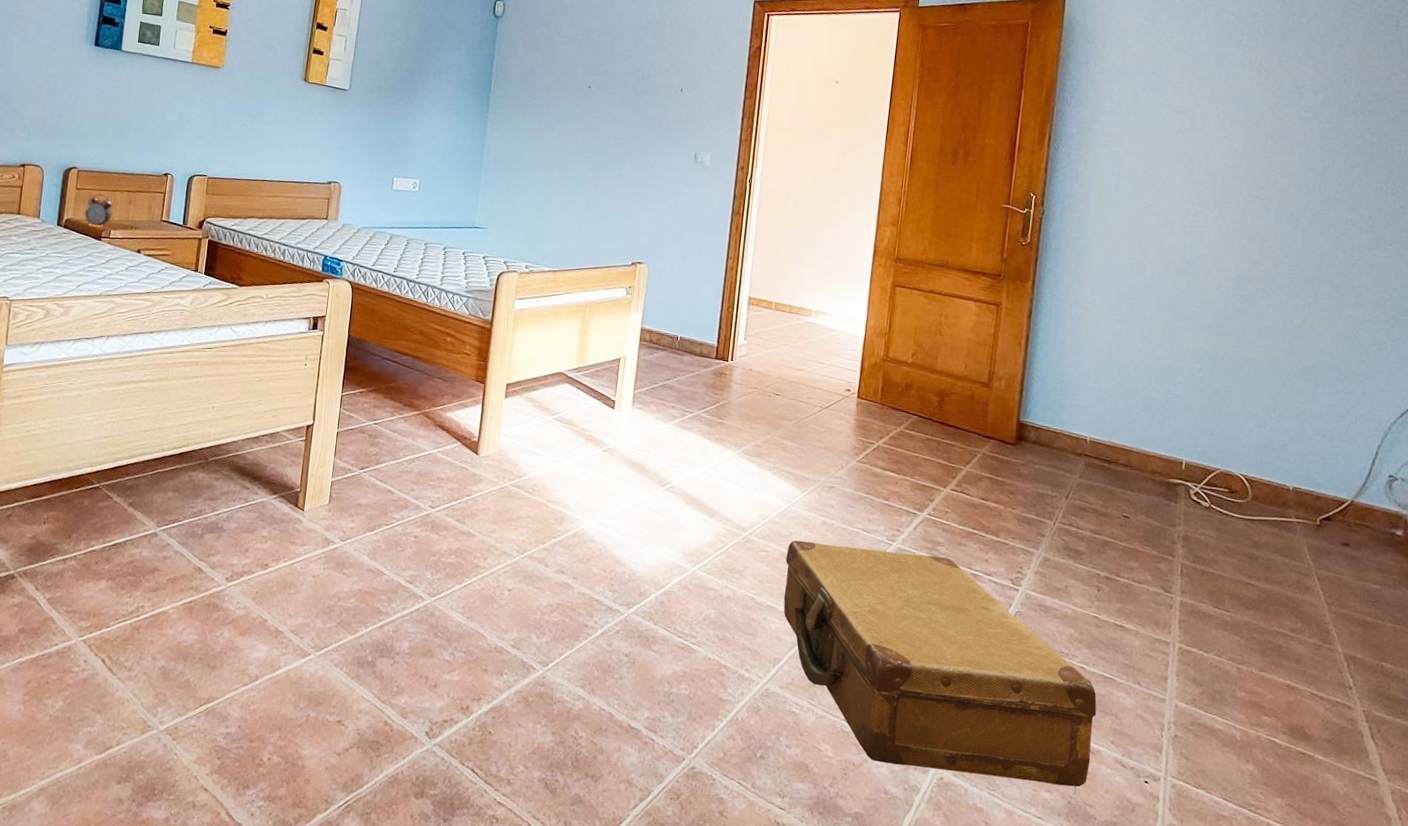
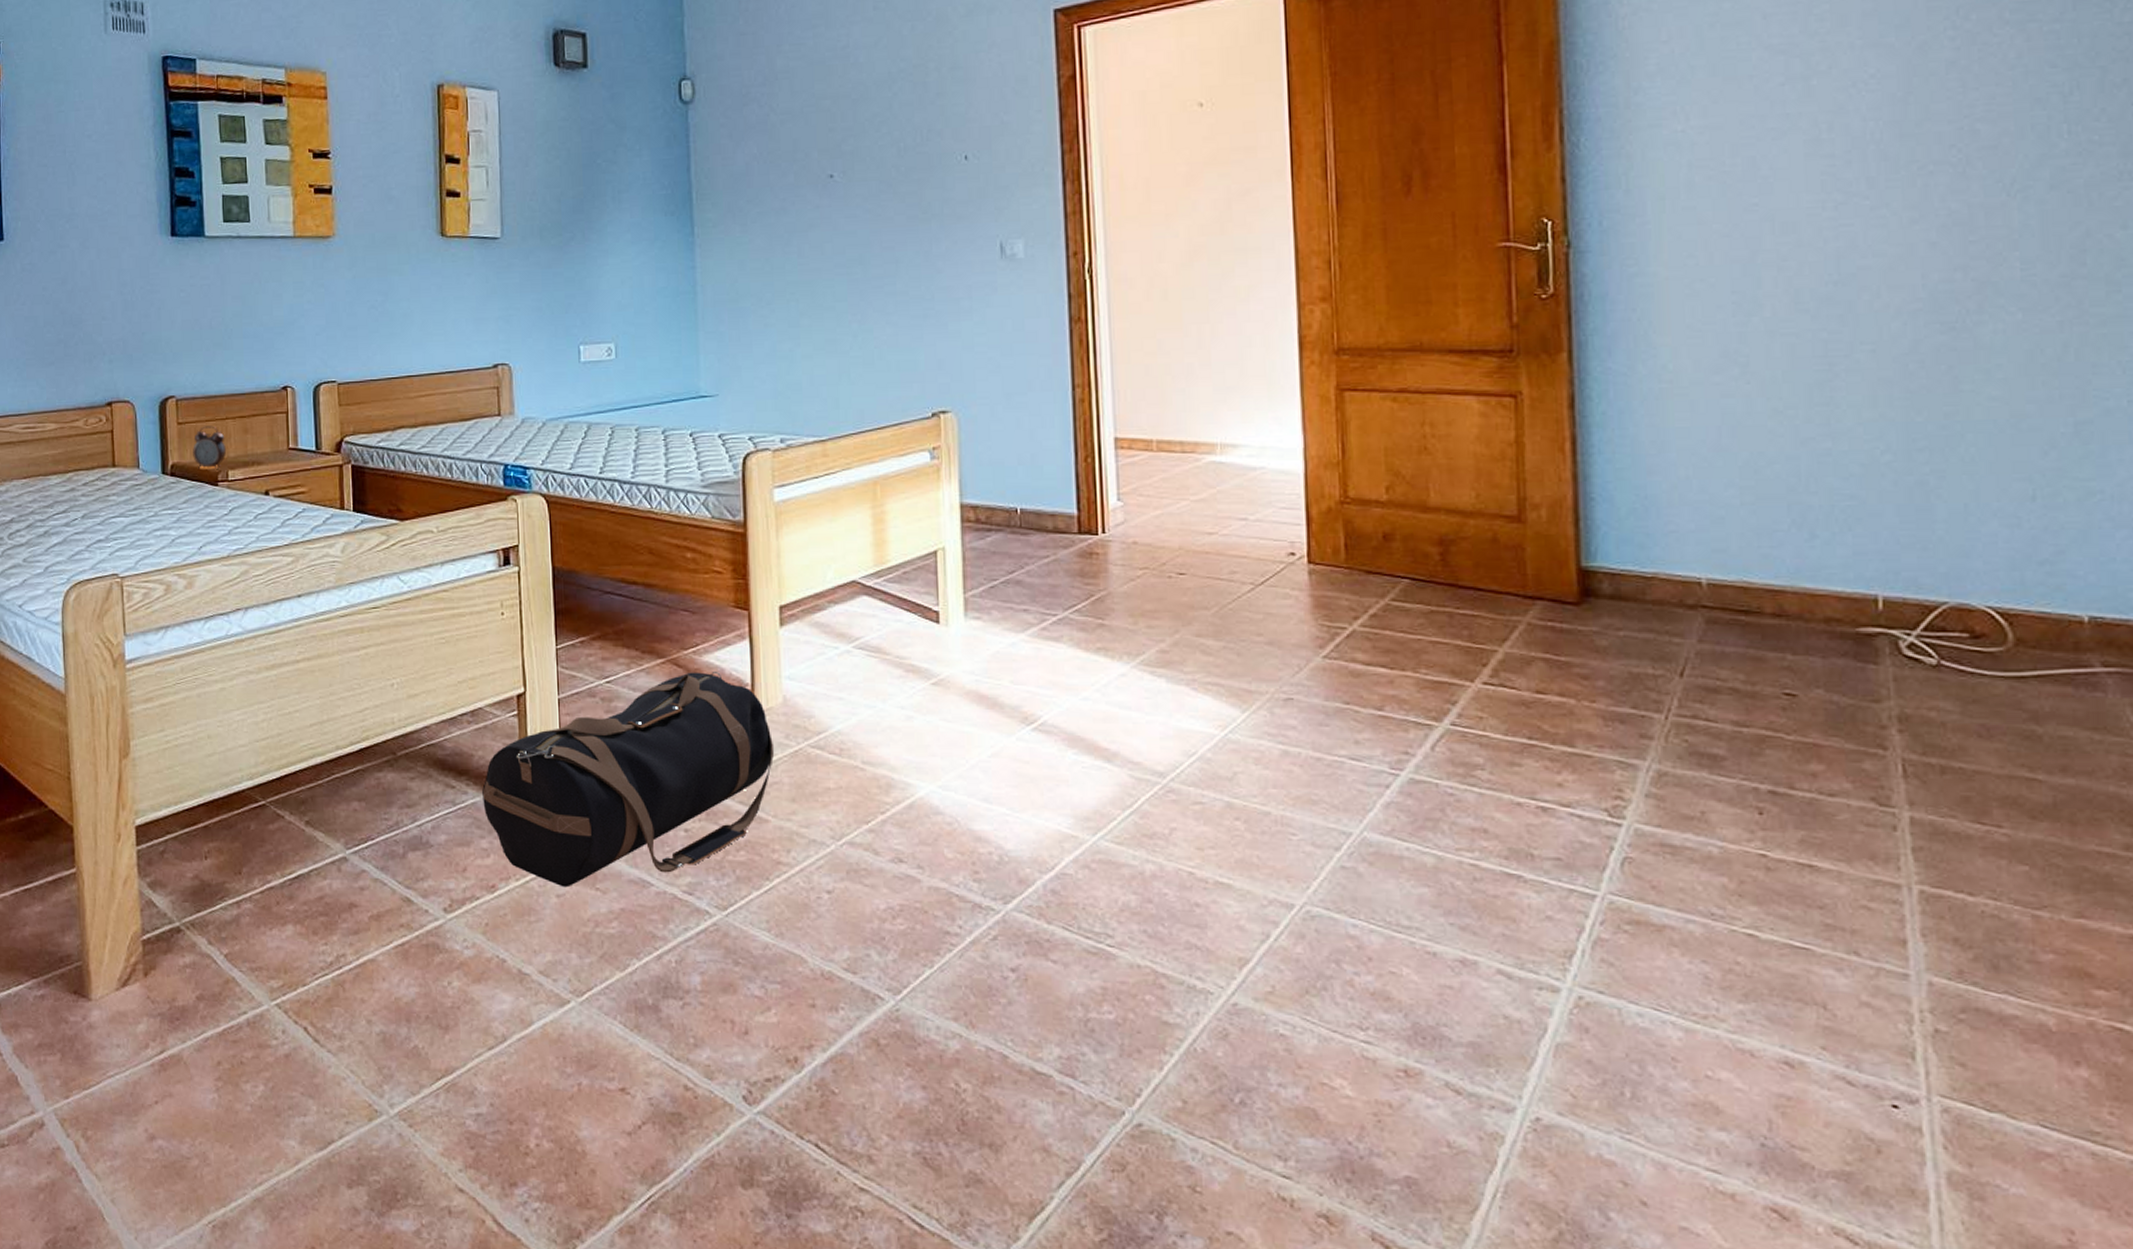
duffel bag: none [268,423,488,571] -> present [482,670,775,888]
suitcase: present [783,540,1097,788] -> none [1233,782,1790,1121]

